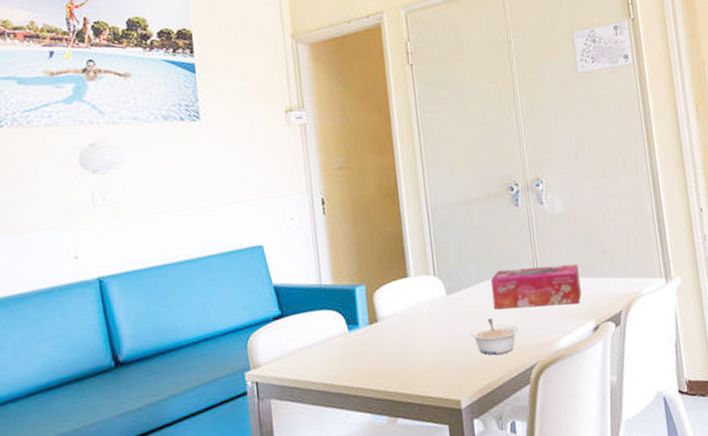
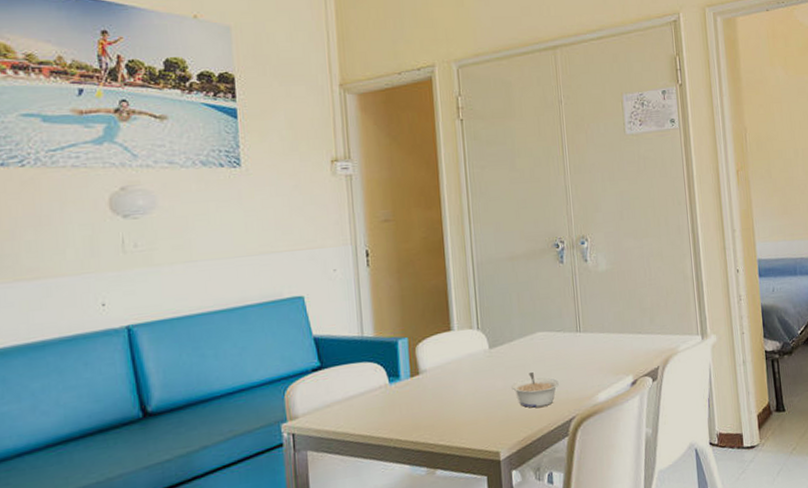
tissue box: present [490,263,582,310] -> none [533,320,621,364]

